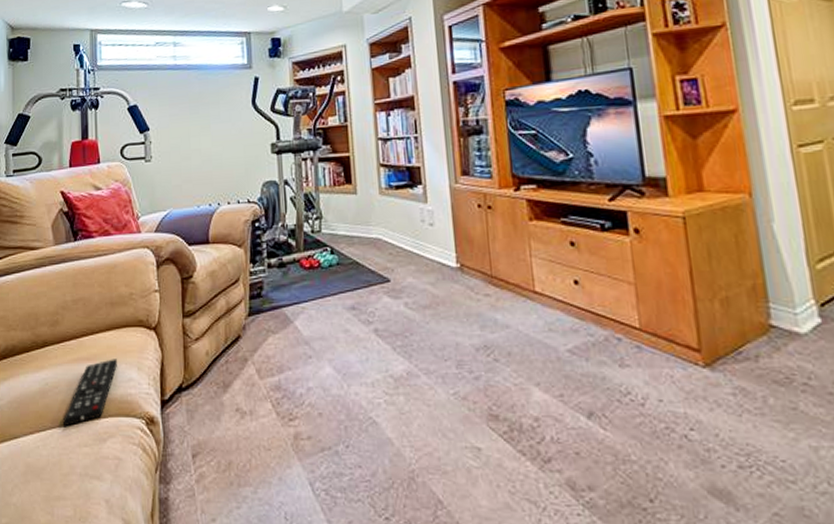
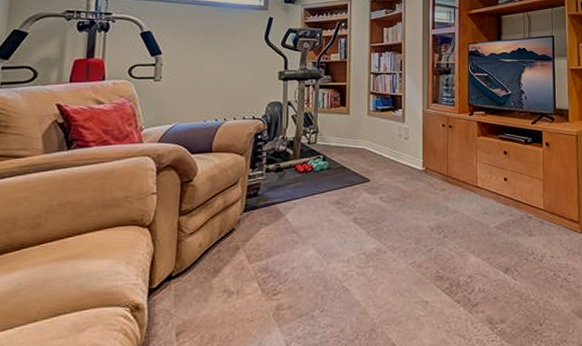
remote control: present [62,359,117,427] -> none [34,255,104,323]

